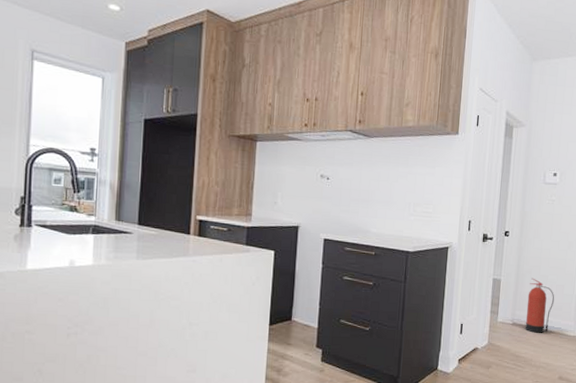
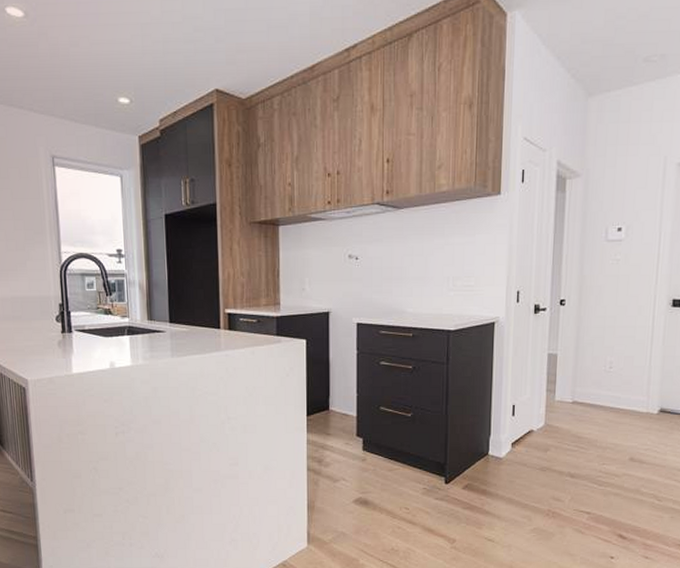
fire extinguisher: present [525,278,555,333] -> none [587,350,623,411]

